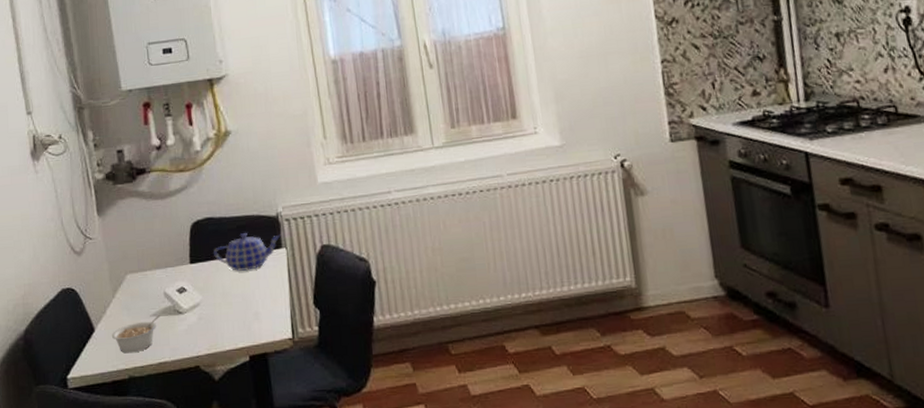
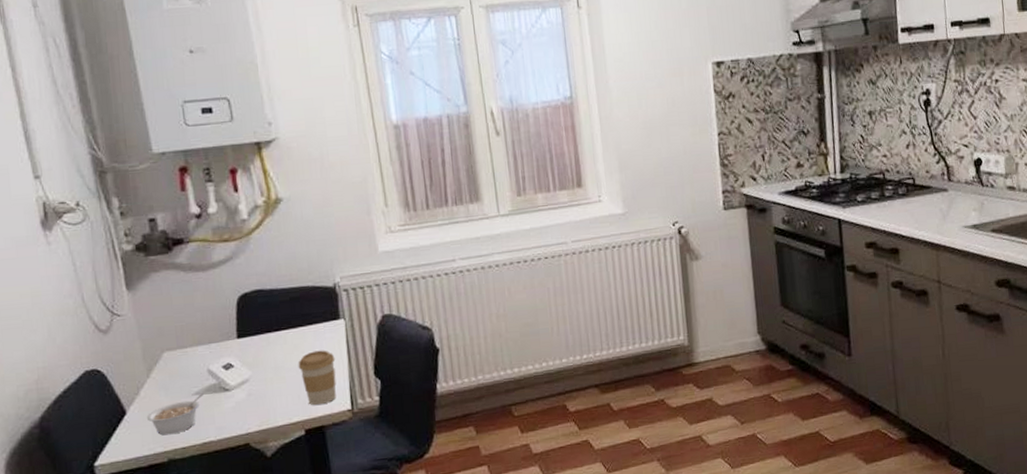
teapot: present [213,233,281,272] -> none [264,305,339,345]
coffee cup: none [243,278,279,333] -> present [298,350,336,406]

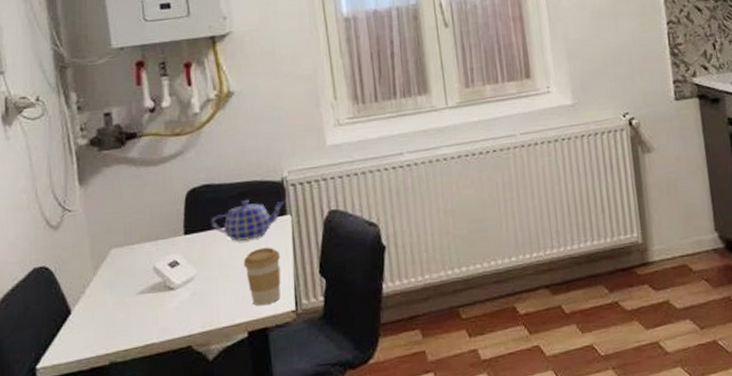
legume: present [146,394,204,436] -> none [90,292,148,337]
teapot: none [264,305,339,345] -> present [211,200,286,241]

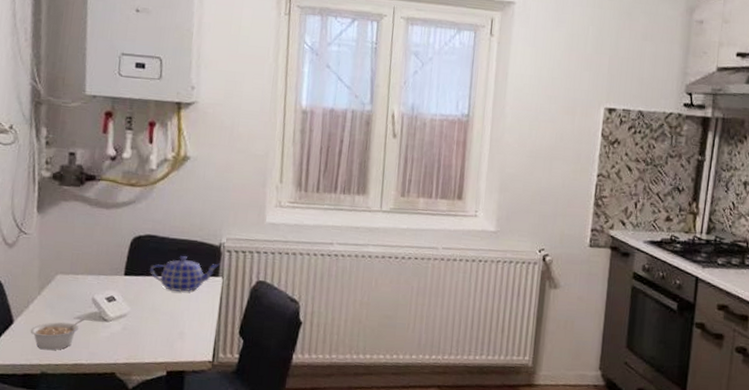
legume: none [90,292,148,337] -> present [30,319,84,351]
coffee cup: present [243,247,281,306] -> none [172,300,207,352]

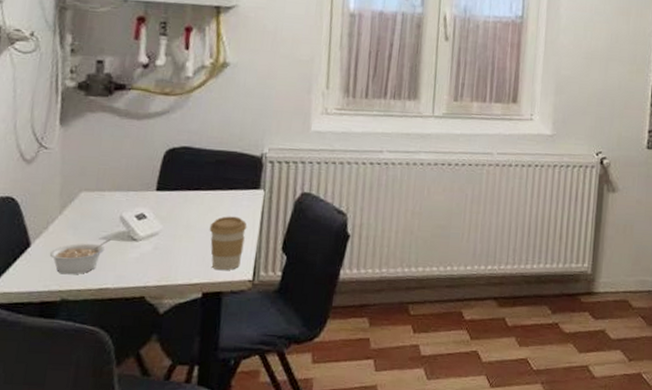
teapot: present [150,256,220,293] -> none [184,168,261,208]
coffee cup: none [172,300,207,352] -> present [209,216,247,271]

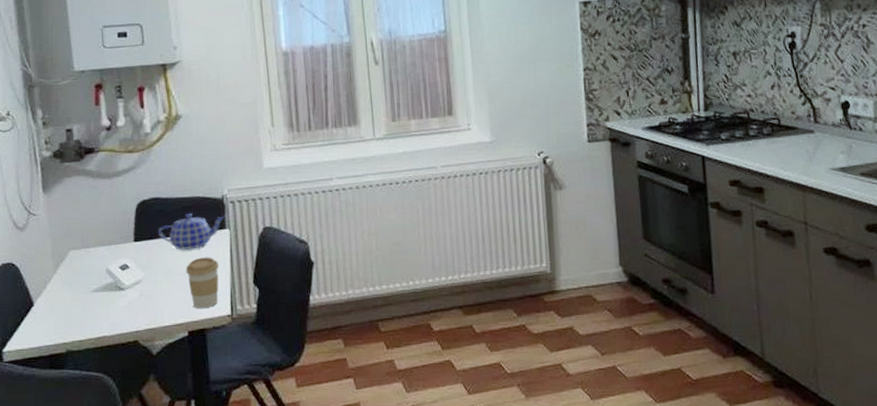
legume: present [49,239,111,275] -> none [50,291,101,328]
teapot: none [184,168,261,208] -> present [158,214,225,251]

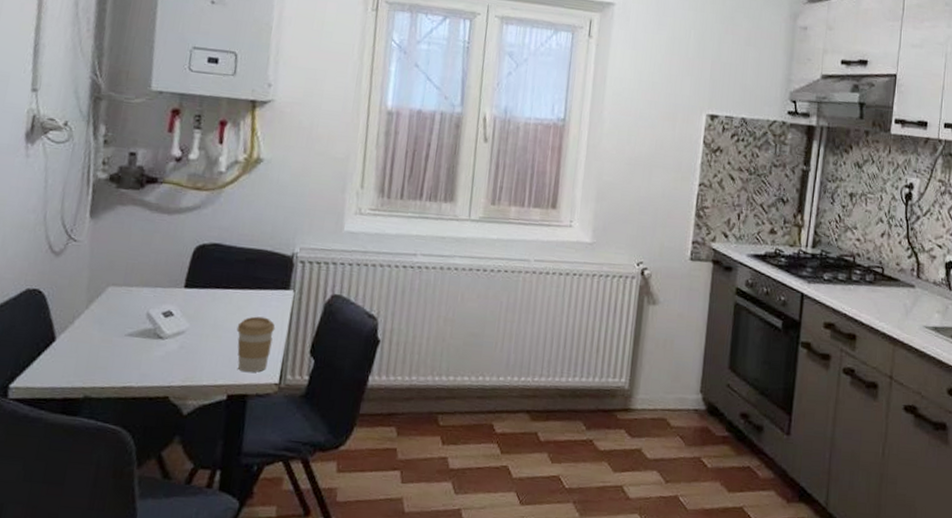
teapot: present [158,214,225,251] -> none [213,267,291,307]

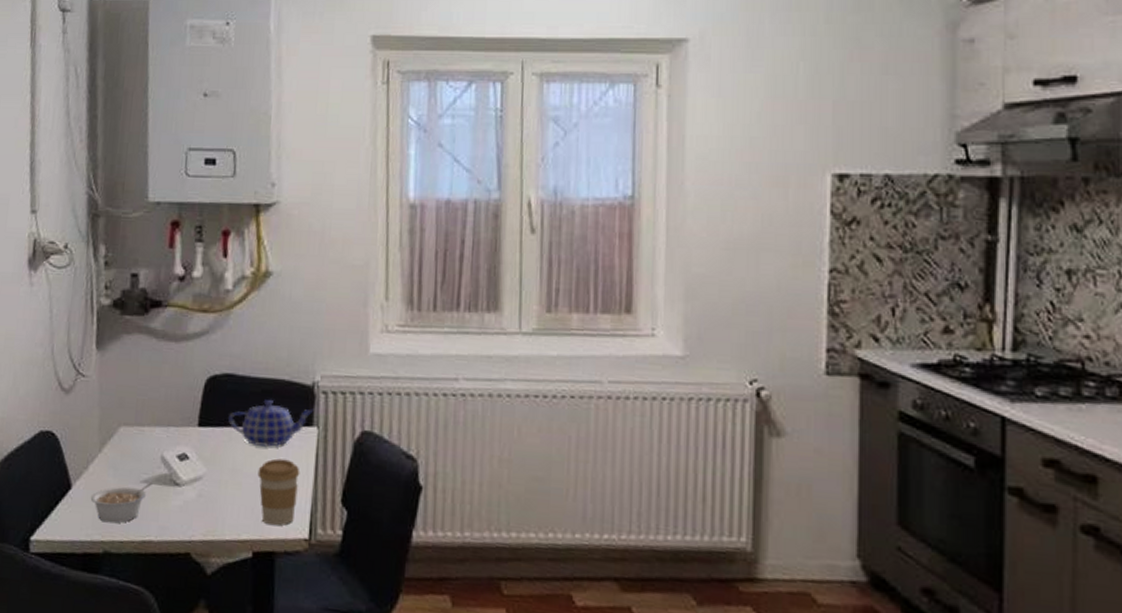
legume: none [74,336,137,372] -> present [90,483,152,523]
teapot: none [213,267,291,307] -> present [228,400,314,448]

